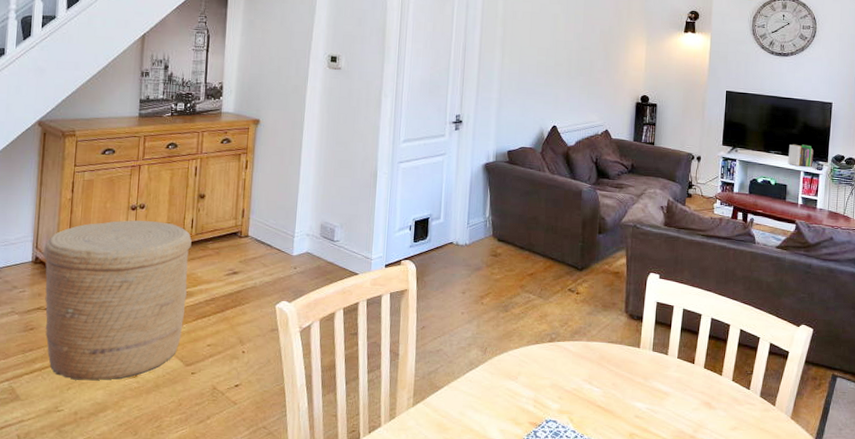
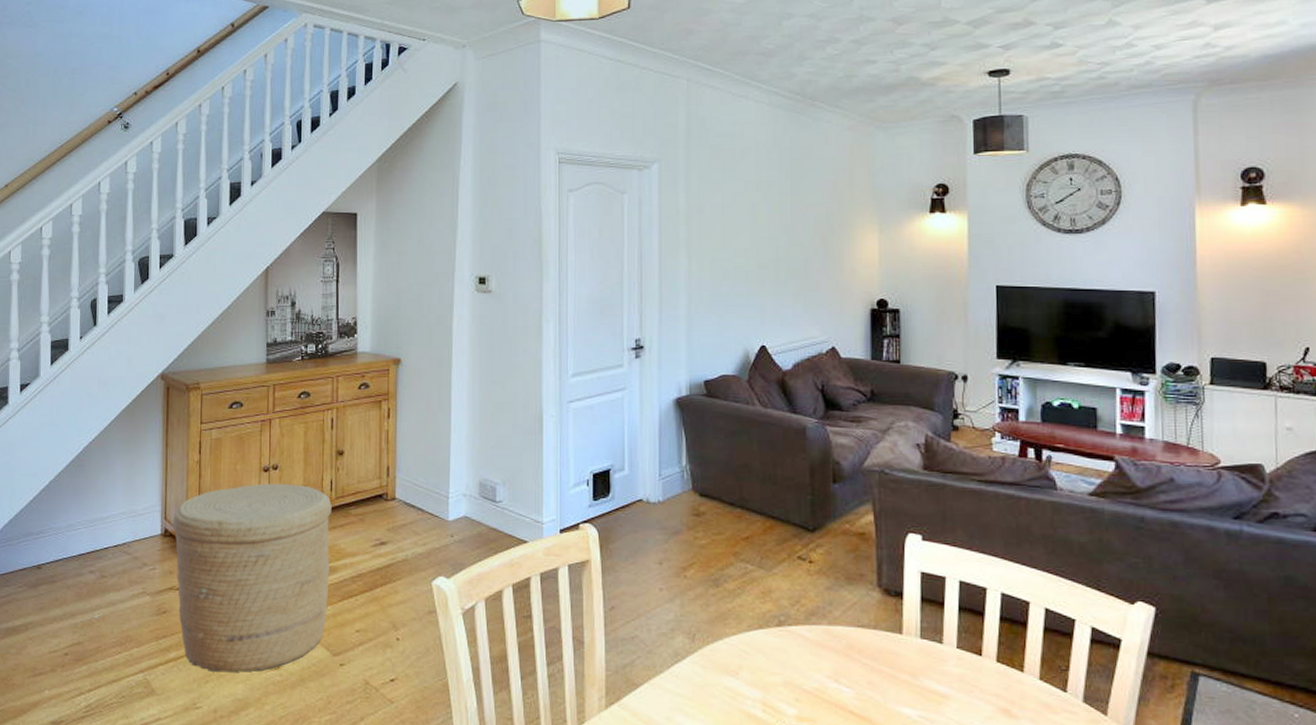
books: present [787,144,814,168] -> none [1094,351,1134,383]

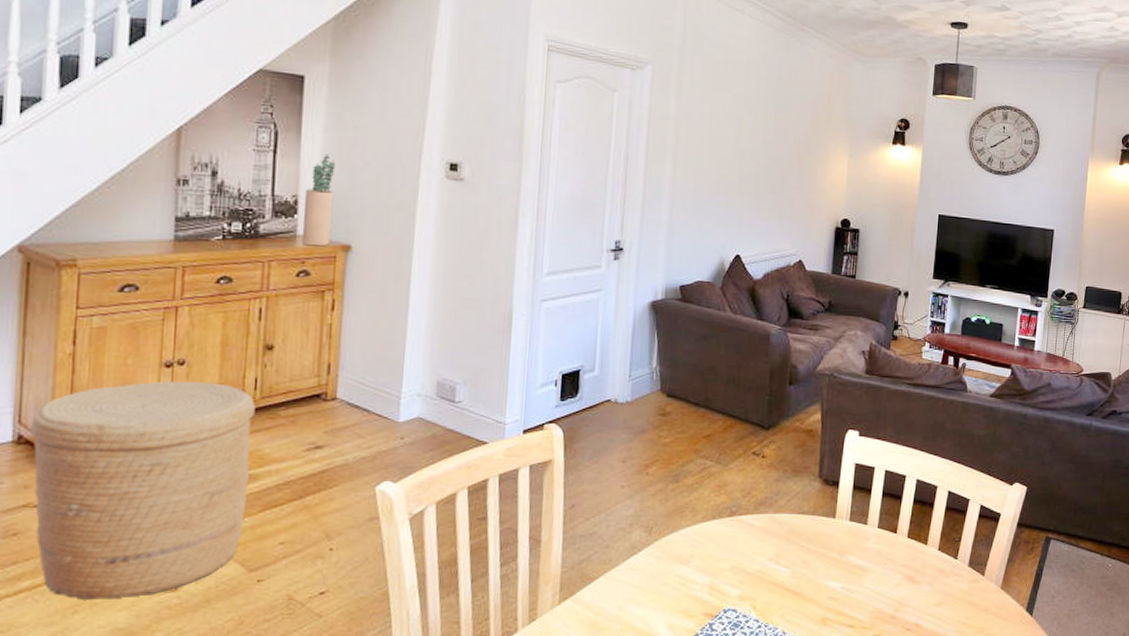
vase: none [361,279,385,363] -> present [301,154,336,248]

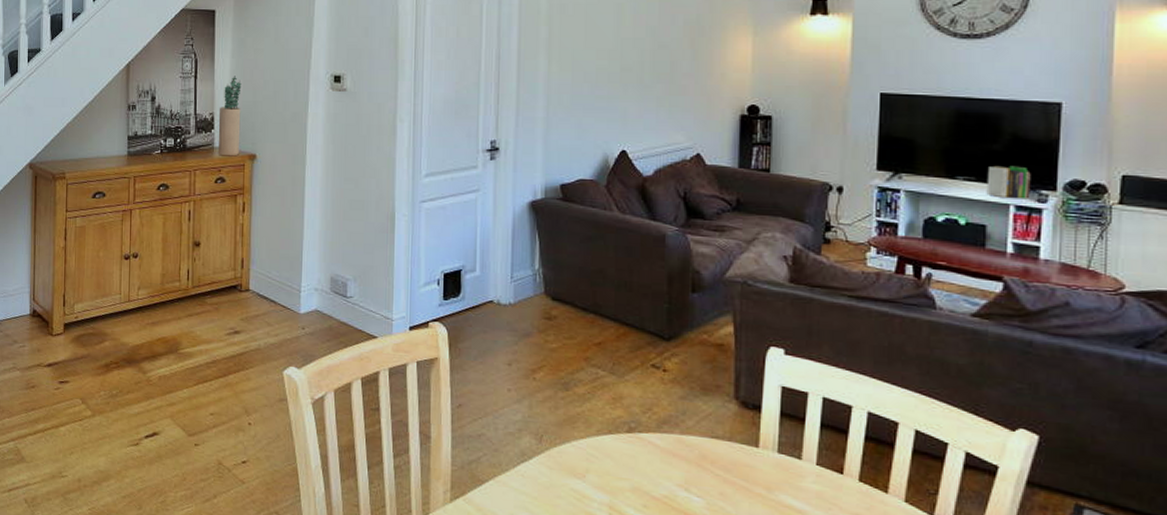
woven basket: present [29,381,255,600] -> none [40,271,188,446]
books: none [1004,277,1033,304] -> present [986,165,1031,200]

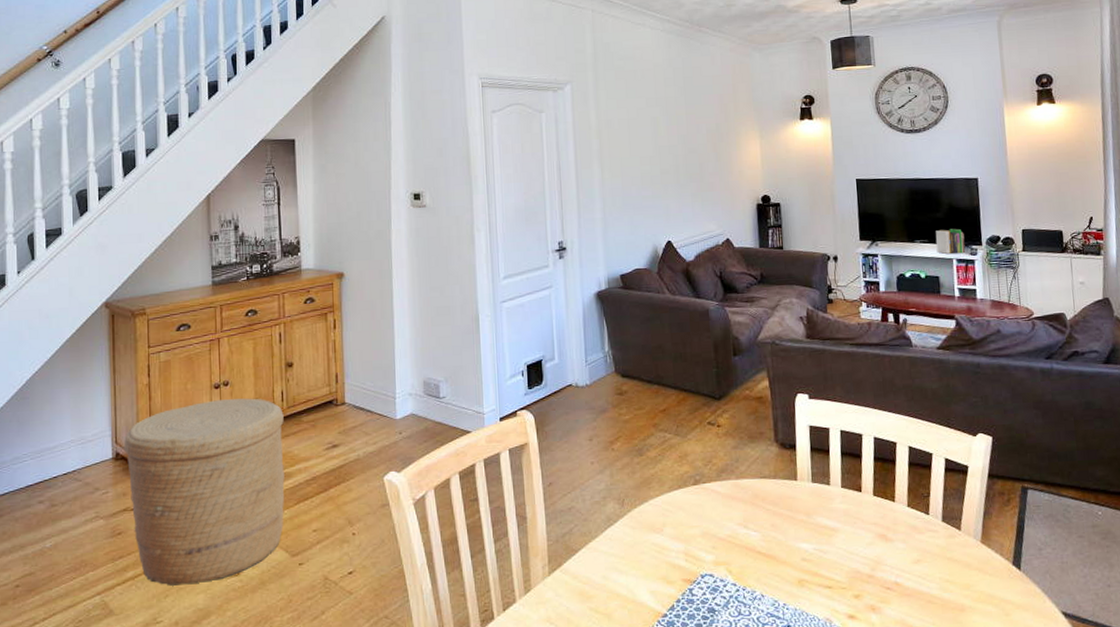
woven basket: none [40,271,188,446] -> present [123,398,285,586]
vase: present [218,76,242,158] -> none [304,200,328,278]

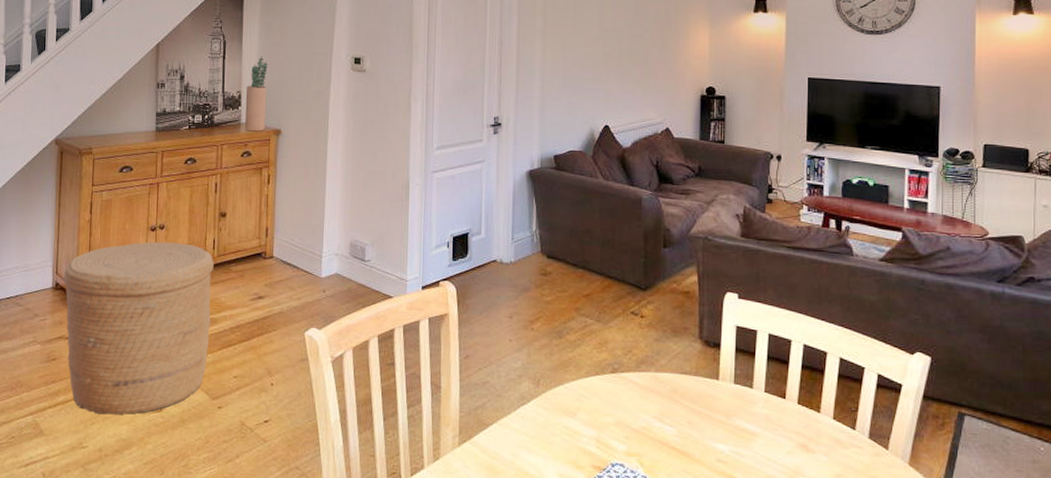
vase: none [304,200,328,278] -> present [244,56,268,133]
books: present [935,228,966,254] -> none [888,137,920,164]

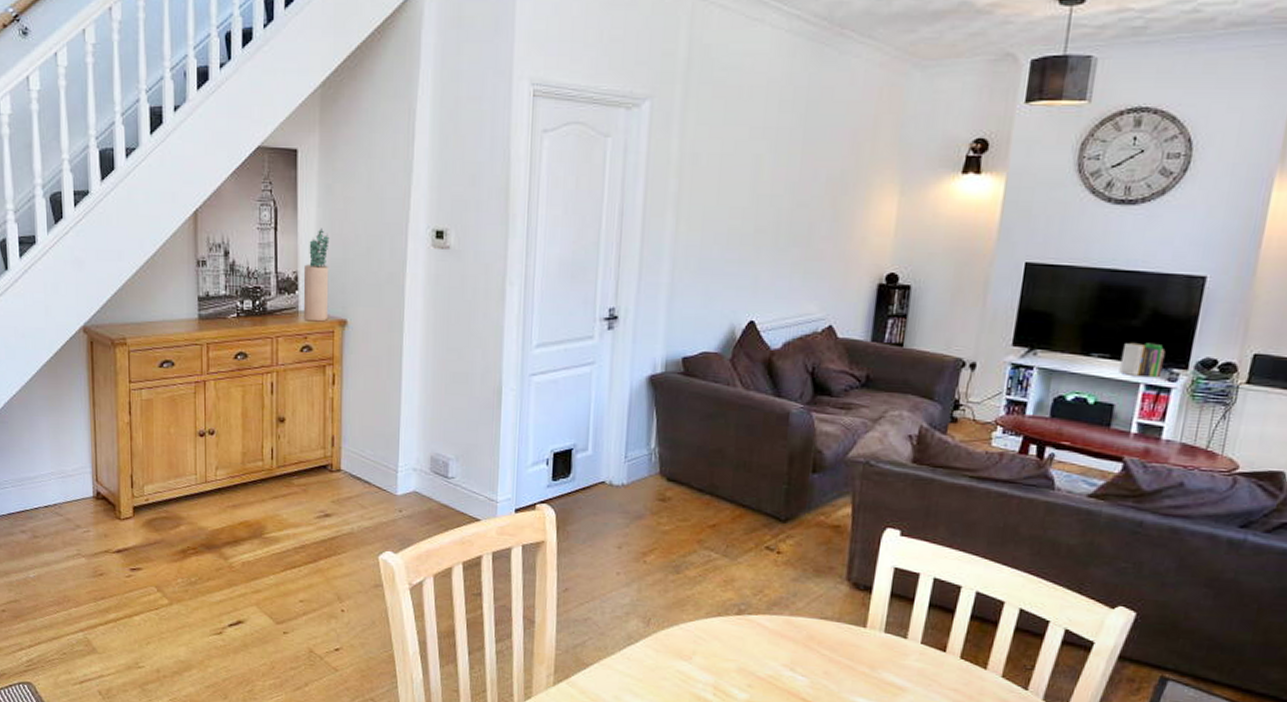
woven basket: present [63,242,214,414] -> none [104,449,273,636]
books: none [888,137,920,164] -> present [1118,342,1166,378]

